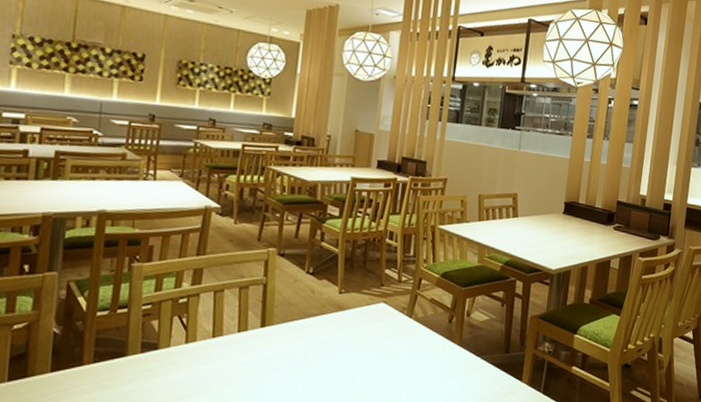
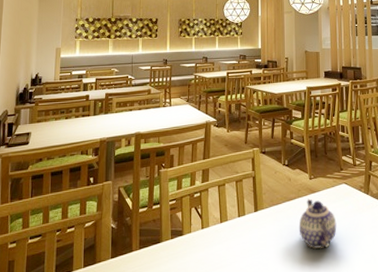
teapot: none [317,316,367,376] -> present [298,198,337,248]

